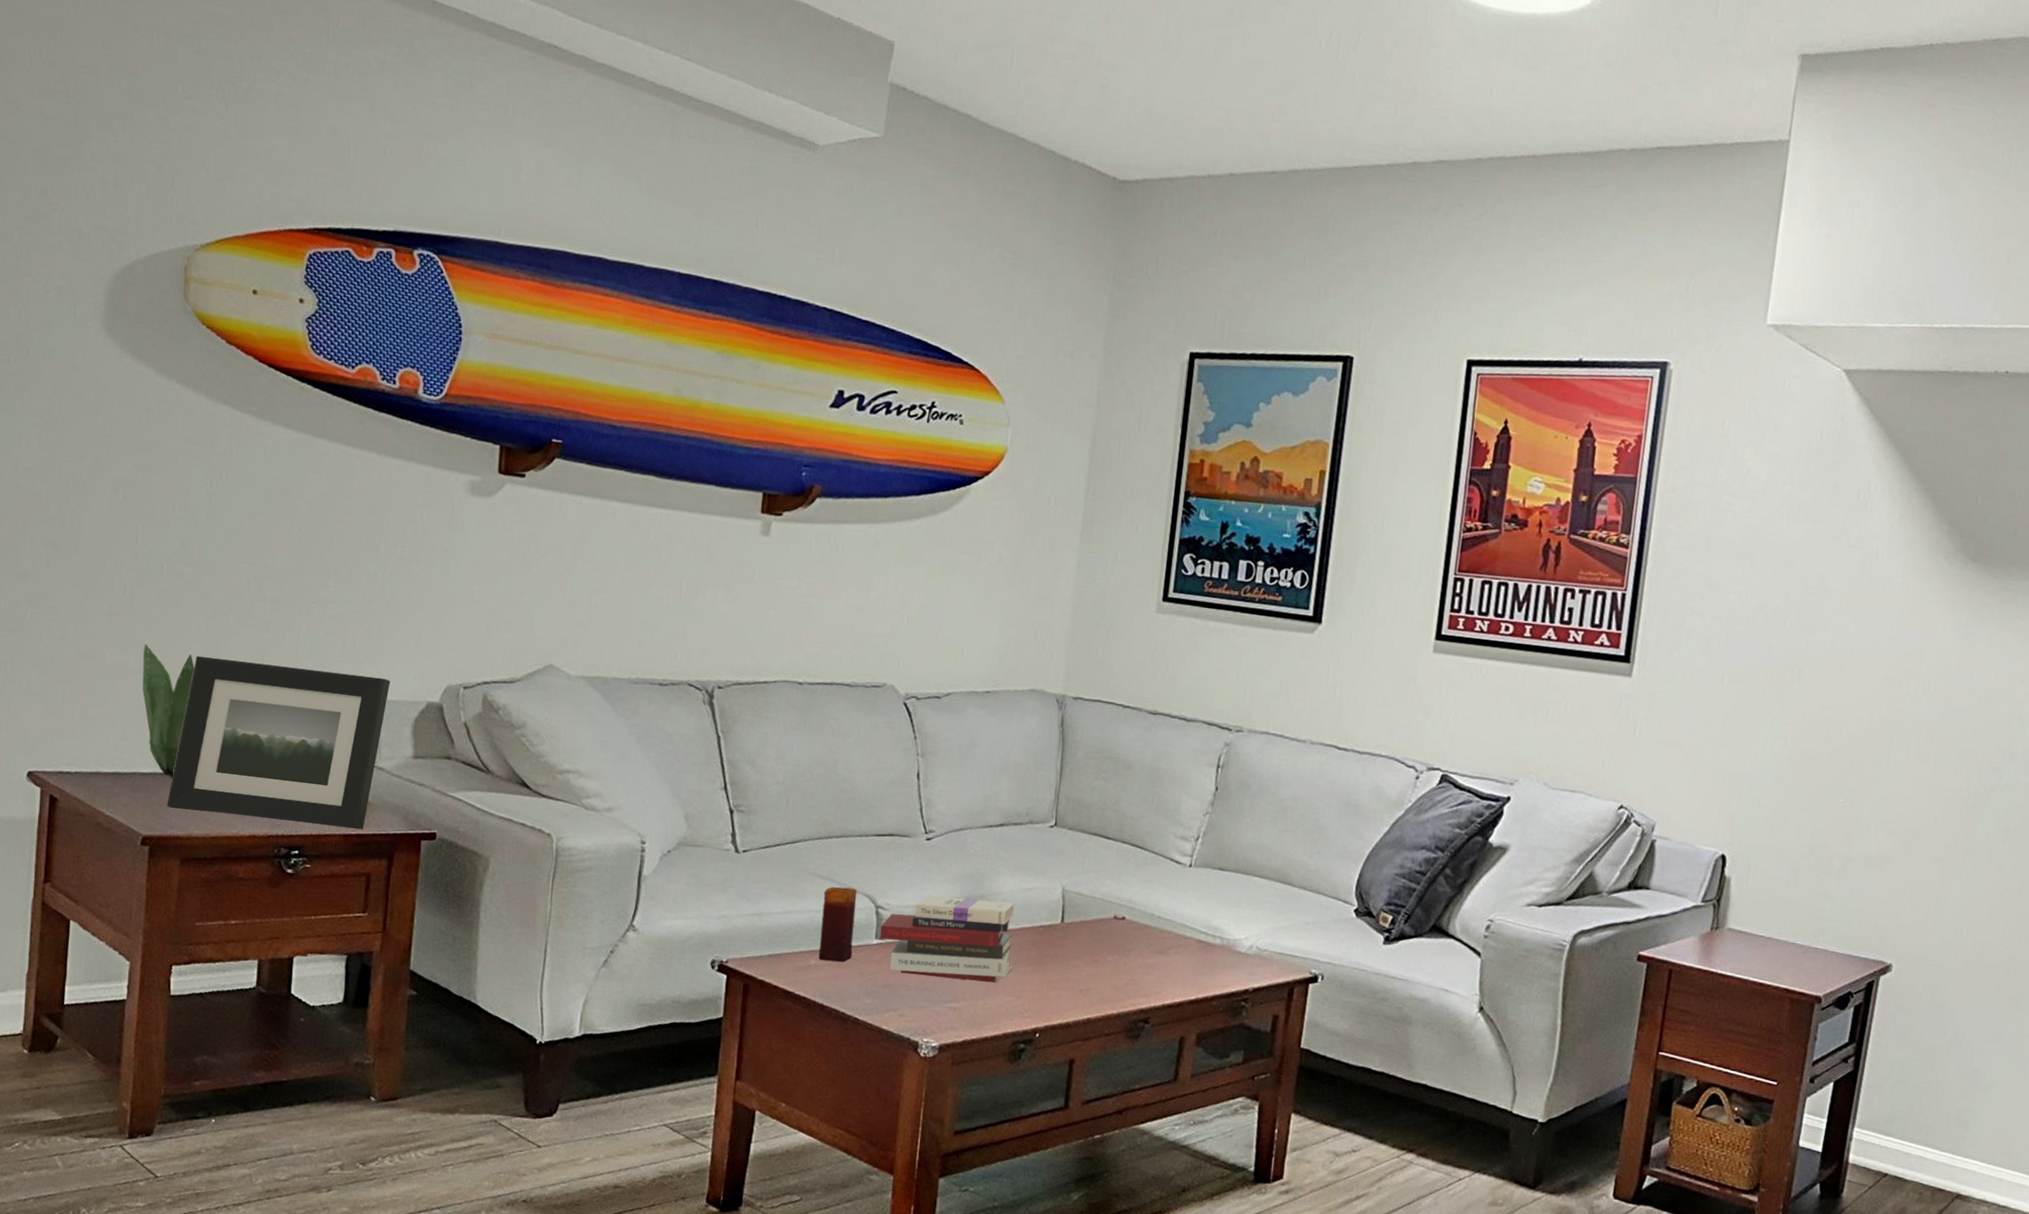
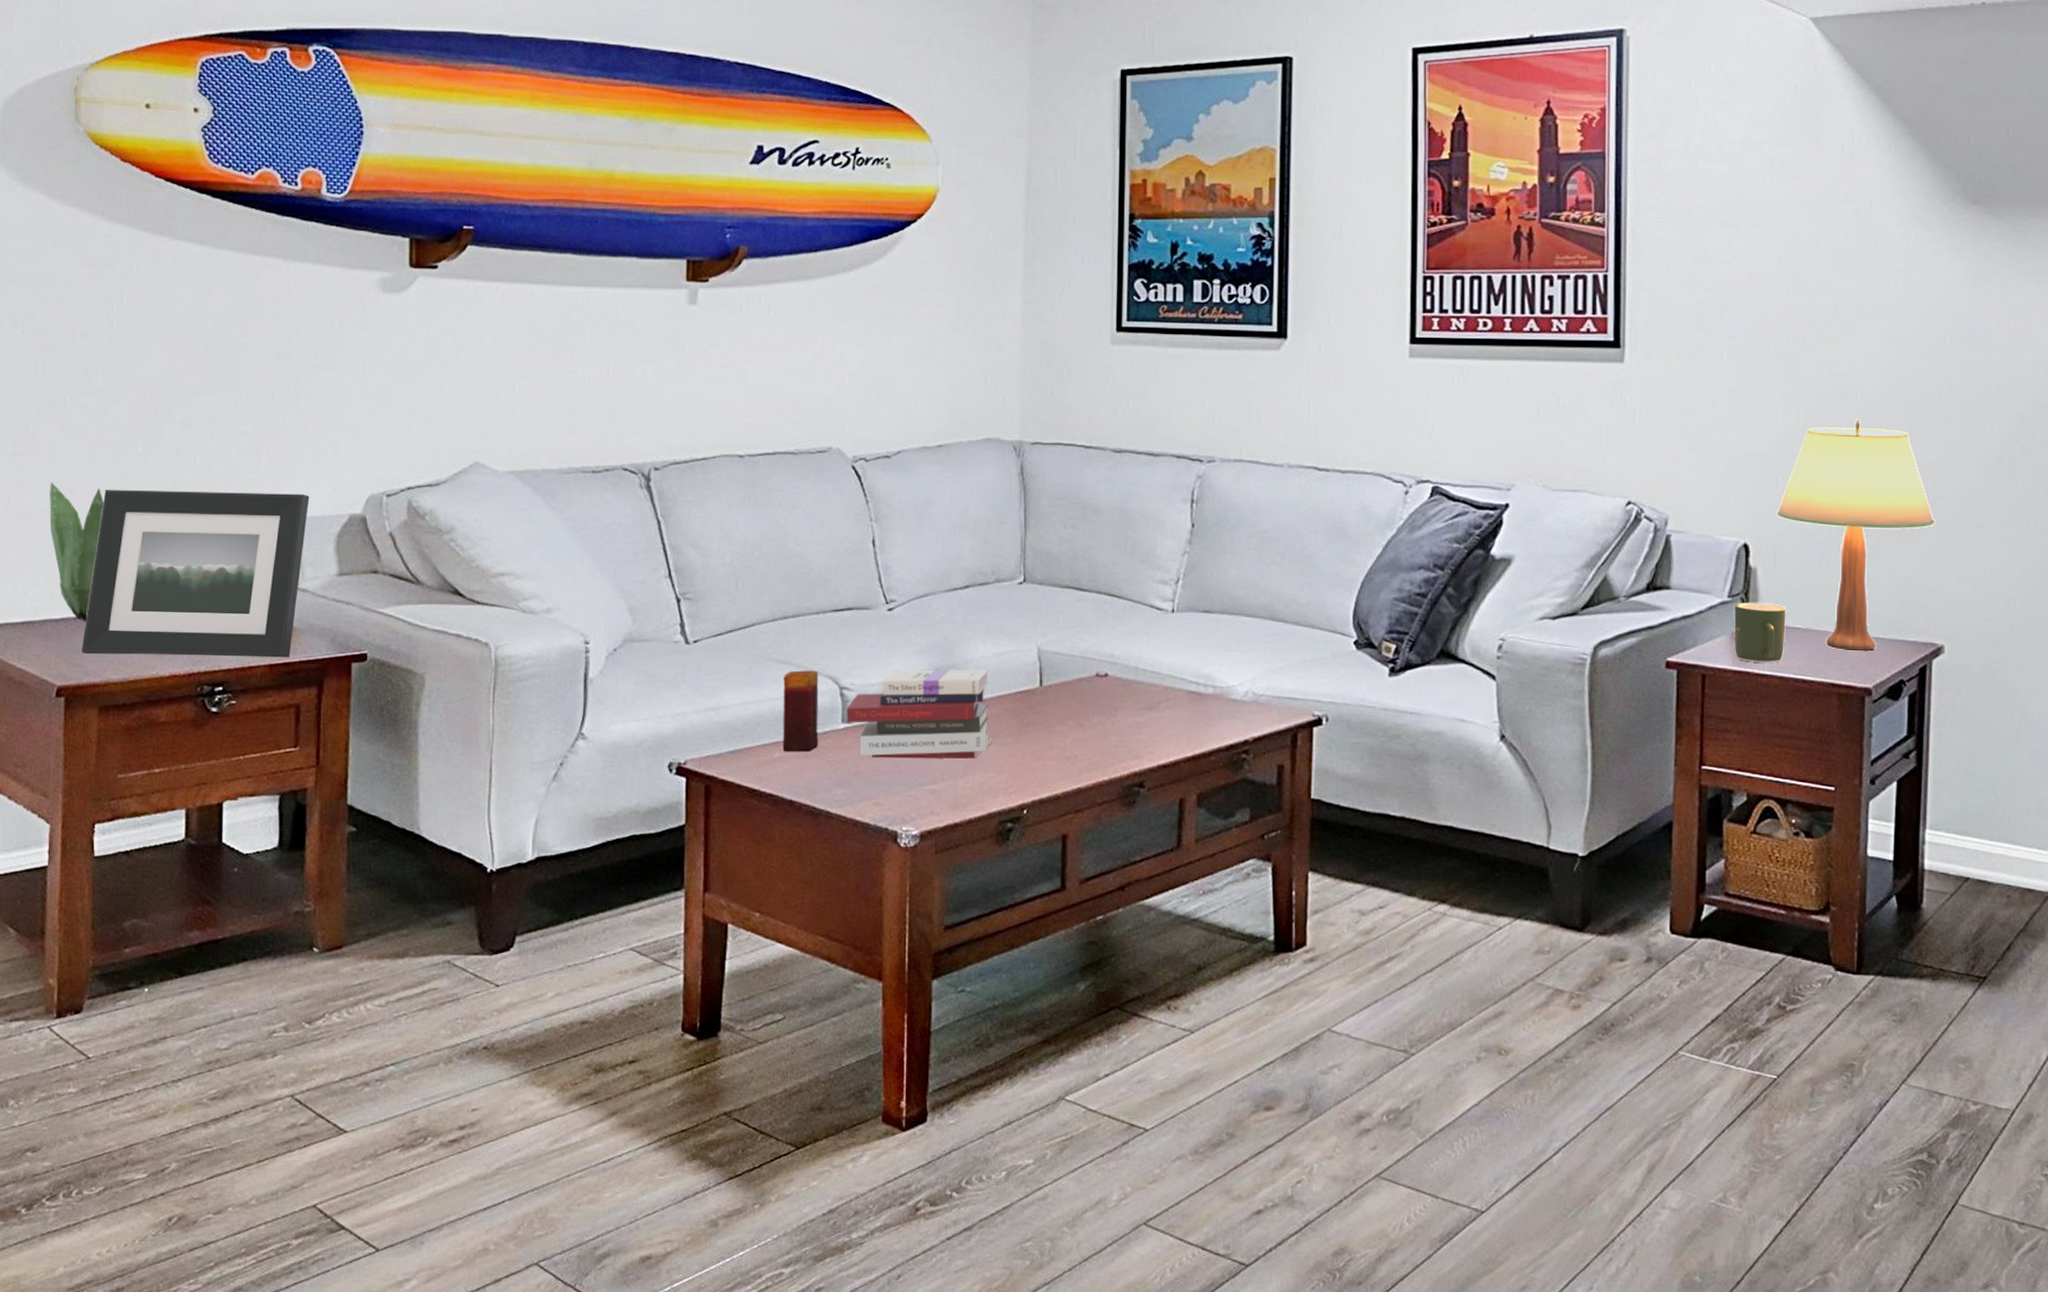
mug: none [1701,908,1753,966] -> present [1734,603,1786,664]
table lamp: none [1755,750,1898,963] -> present [1777,419,1934,651]

